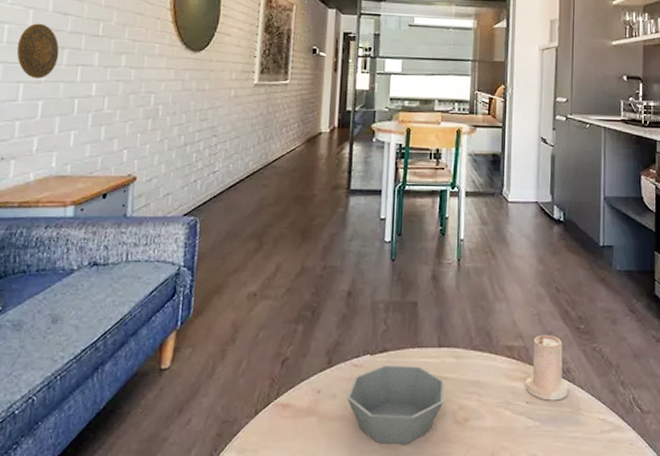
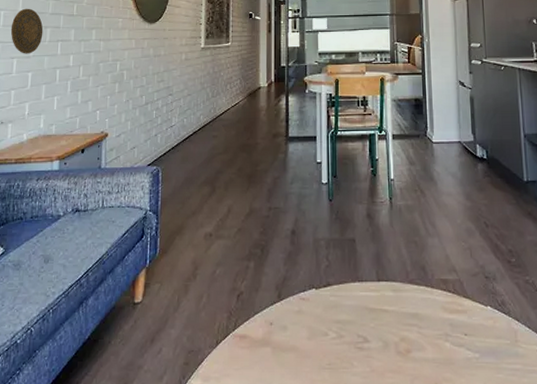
bowl: present [346,364,445,445] -> none [296,298,386,375]
candle: present [525,334,569,401] -> none [462,268,505,333]

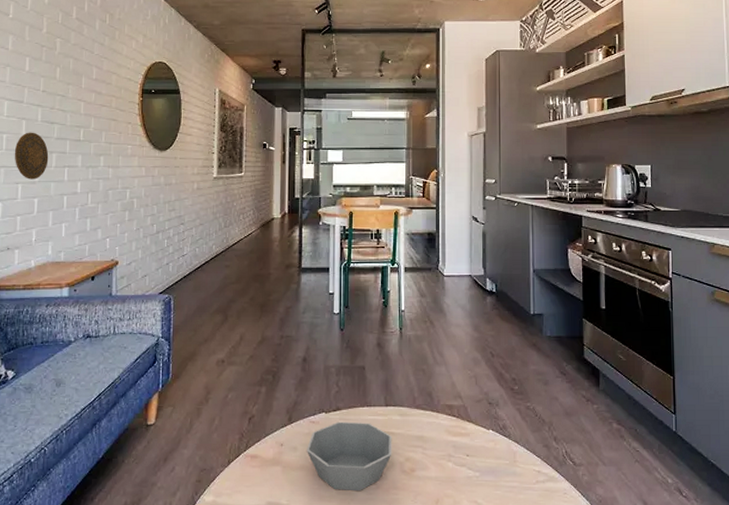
bowl: none [296,298,386,375] -> present [306,421,392,492]

